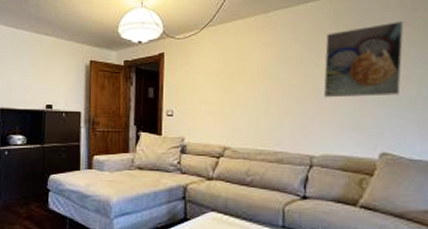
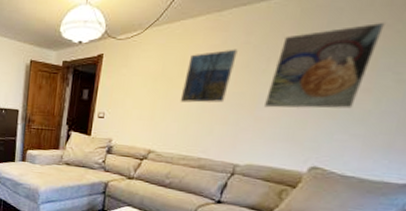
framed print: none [245,45,289,96] -> present [180,49,238,103]

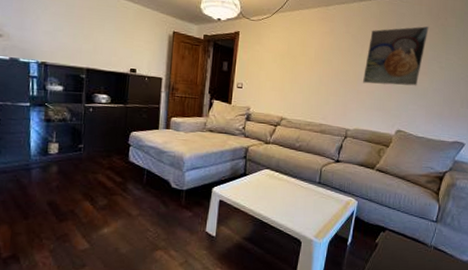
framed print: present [180,49,238,103] -> none [303,36,342,78]

